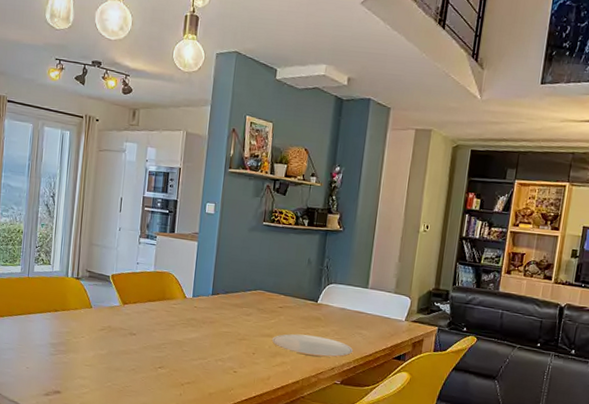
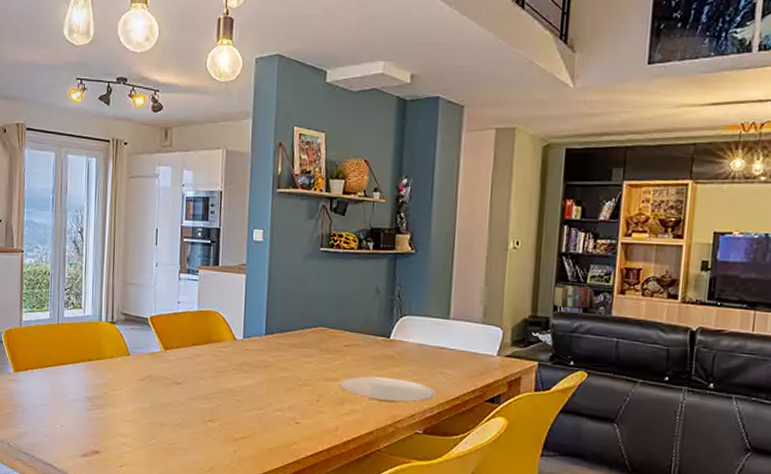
books: none [453,262,488,285] -> present [554,283,597,309]

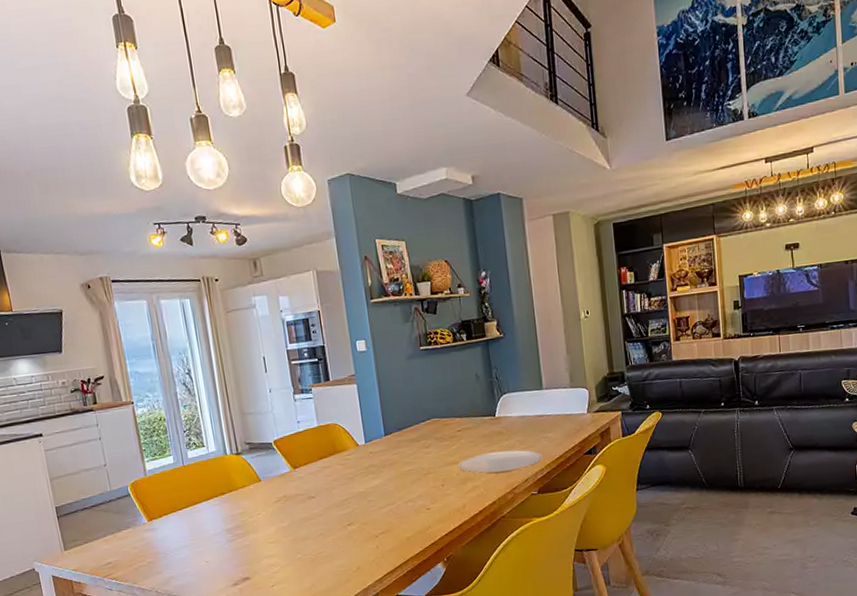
books: present [554,283,597,309] -> none [623,338,660,361]

